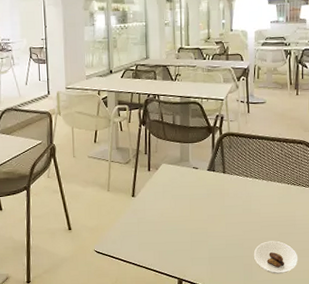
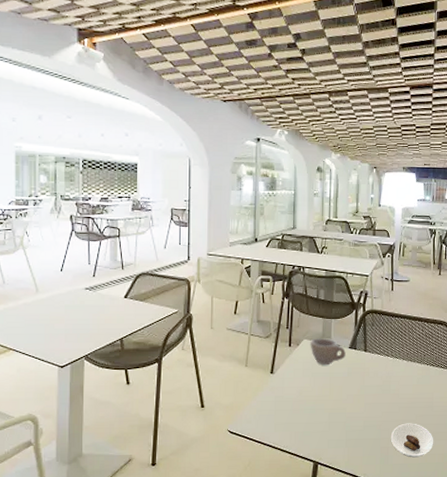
cup: none [168,162,204,188] -> present [310,338,346,366]

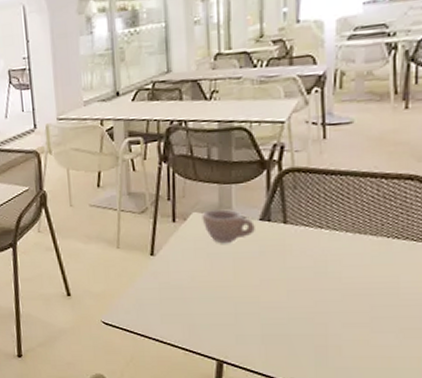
saucer: present [390,423,434,458] -> none [330,315,403,360]

